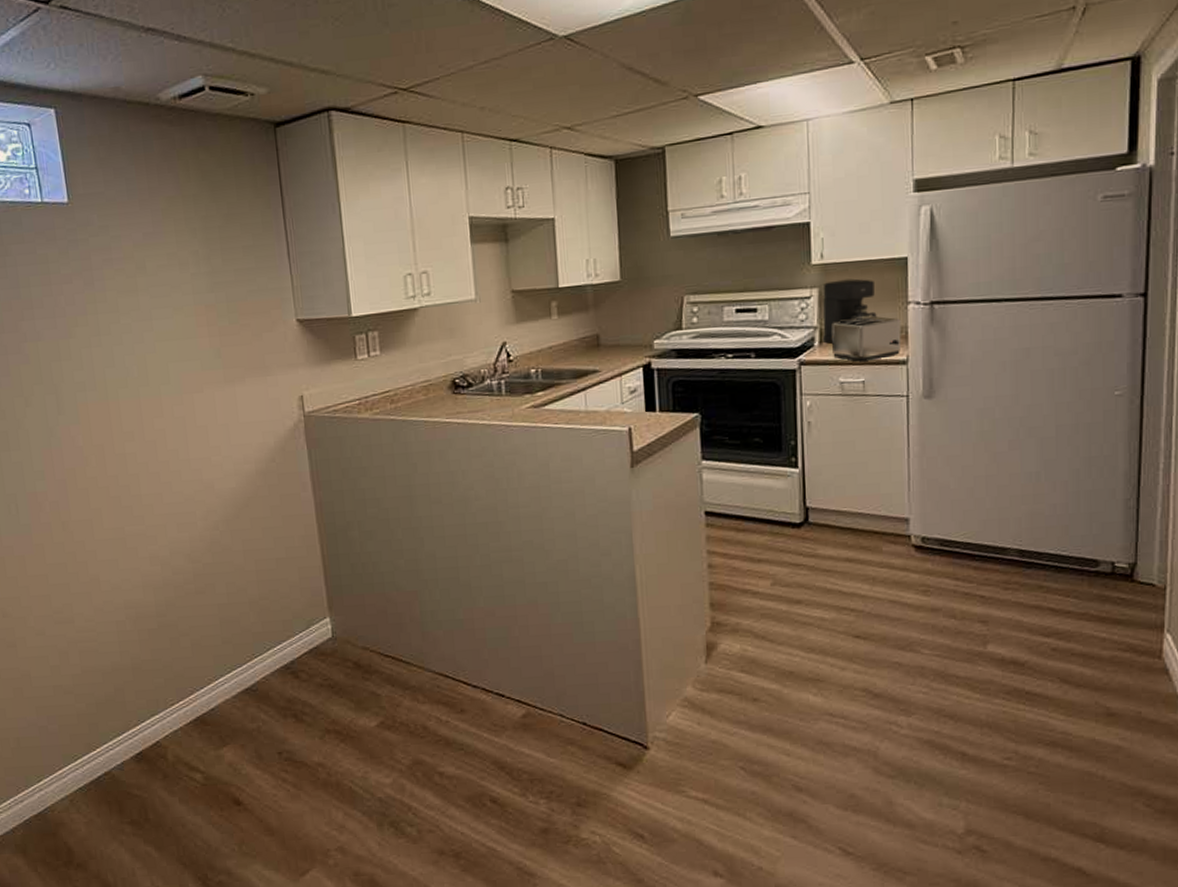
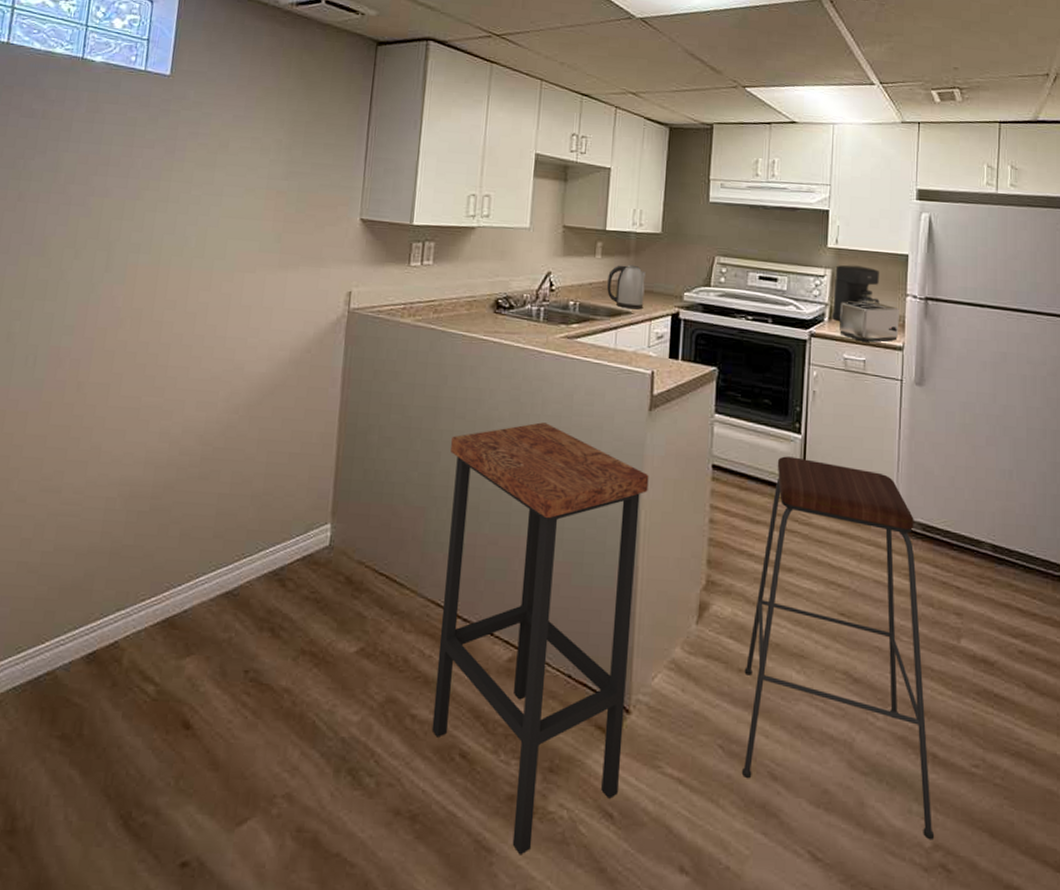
bar stool: none [432,495,646,876] -> present [431,422,649,855]
kettle: none [568,319,611,368] -> present [607,264,647,310]
bar stool: none [759,491,967,826] -> present [741,456,935,839]

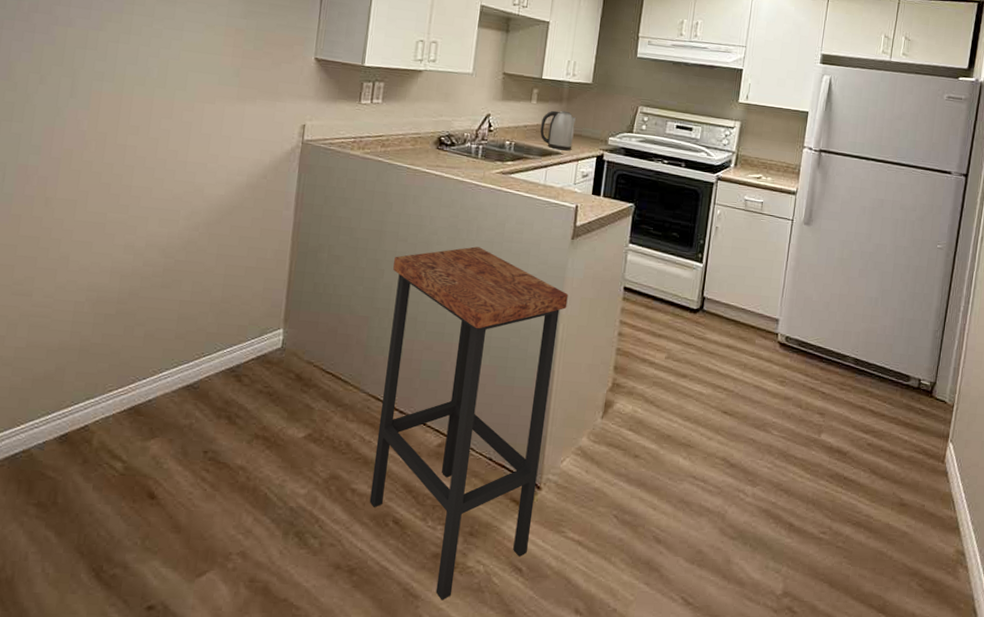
bar stool: present [741,456,935,839] -> none [631,281,792,588]
coffee maker: present [831,265,880,321] -> none [737,118,782,168]
toaster: present [839,301,900,342] -> none [743,151,797,187]

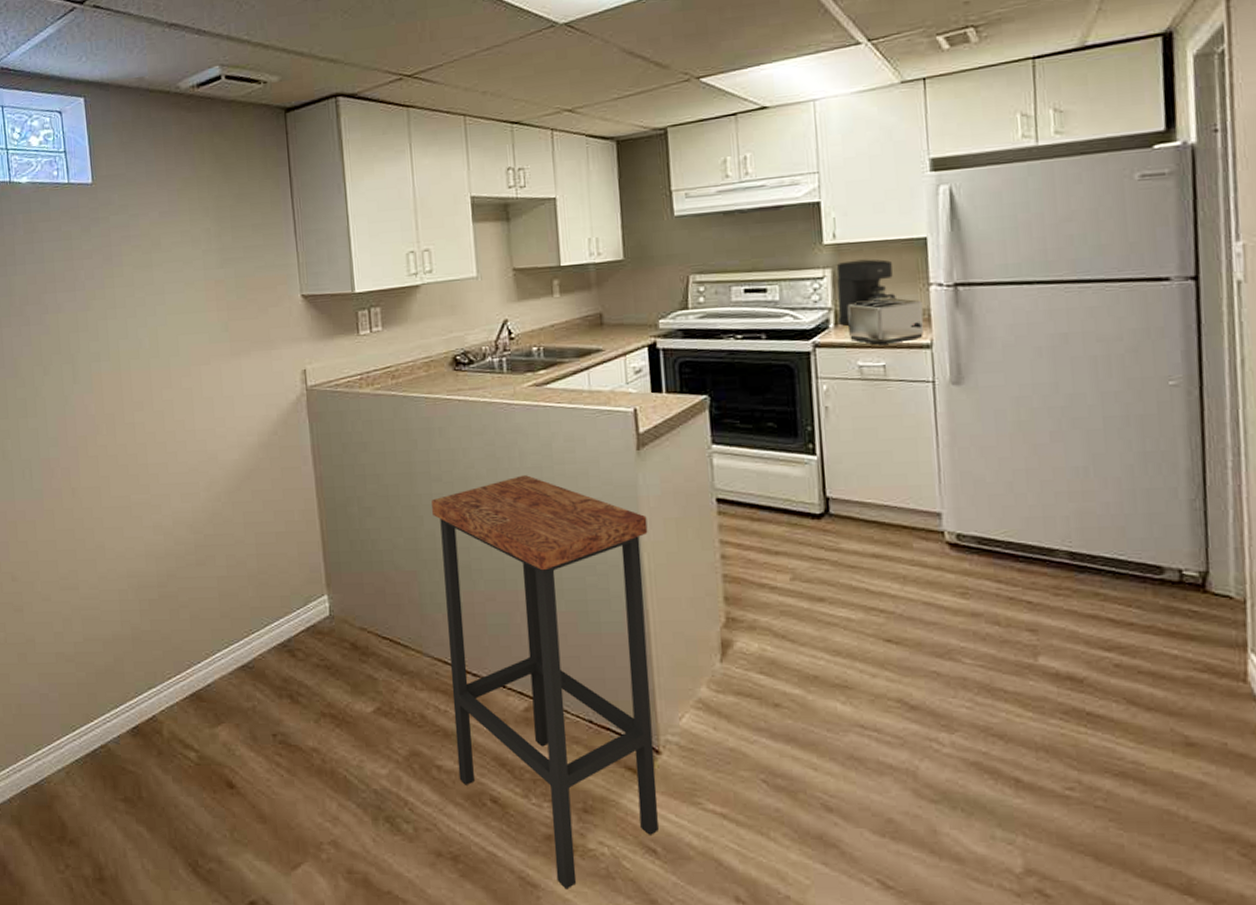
kettle: present [540,110,577,151] -> none [570,298,615,346]
coffee maker: none [737,118,782,168] -> present [836,259,896,326]
toaster: none [743,151,797,187] -> present [847,297,925,344]

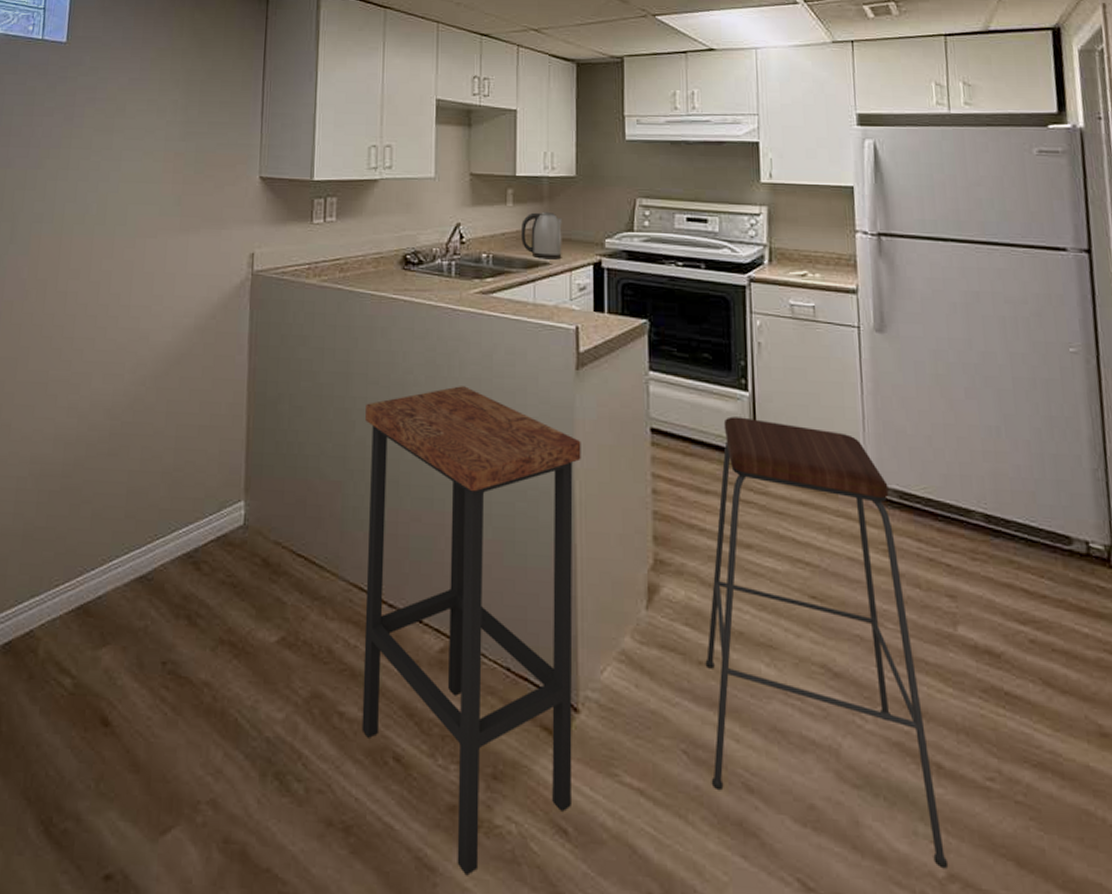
kettle: none [570,298,615,346] -> present [521,211,563,260]
bar stool: none [781,480,1026,864] -> present [705,416,949,868]
coffee maker: present [836,259,896,326] -> none [771,201,825,263]
toaster: present [847,297,925,344] -> none [781,240,851,285]

